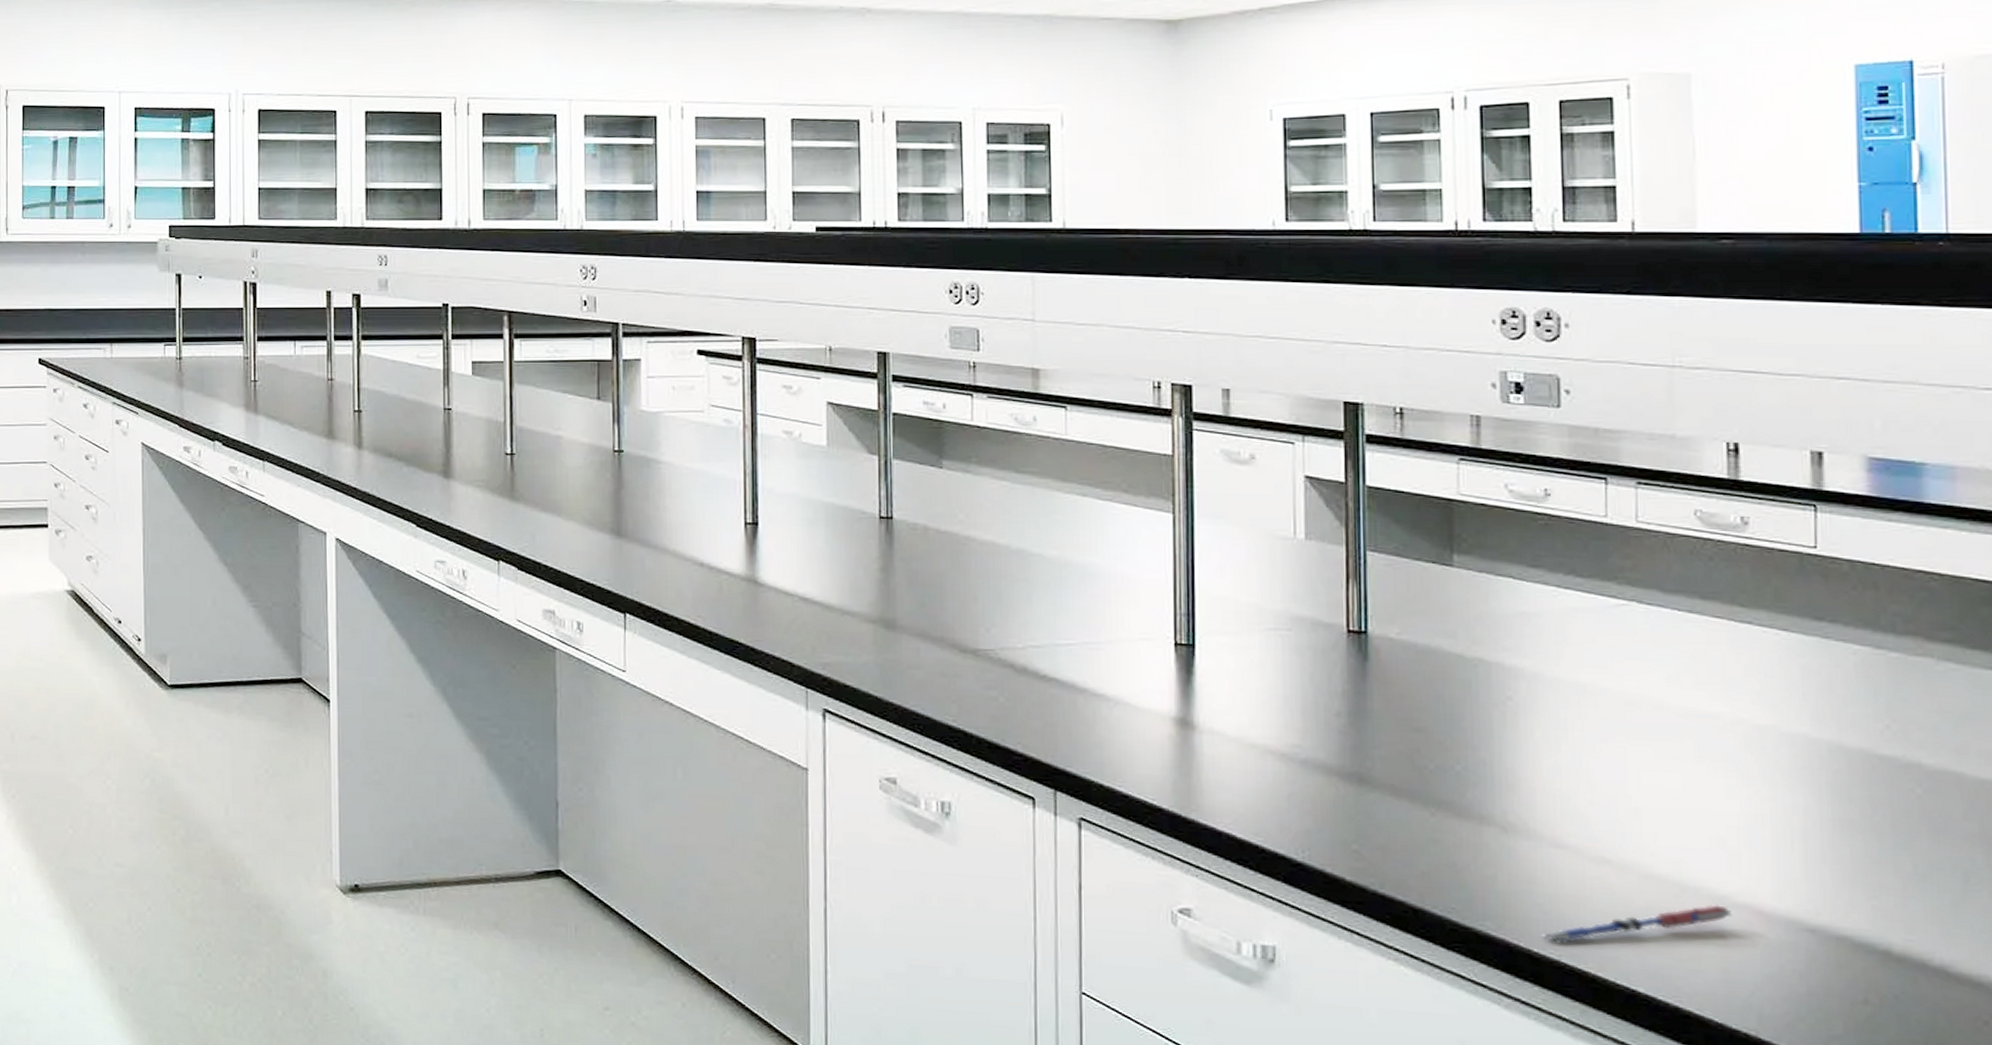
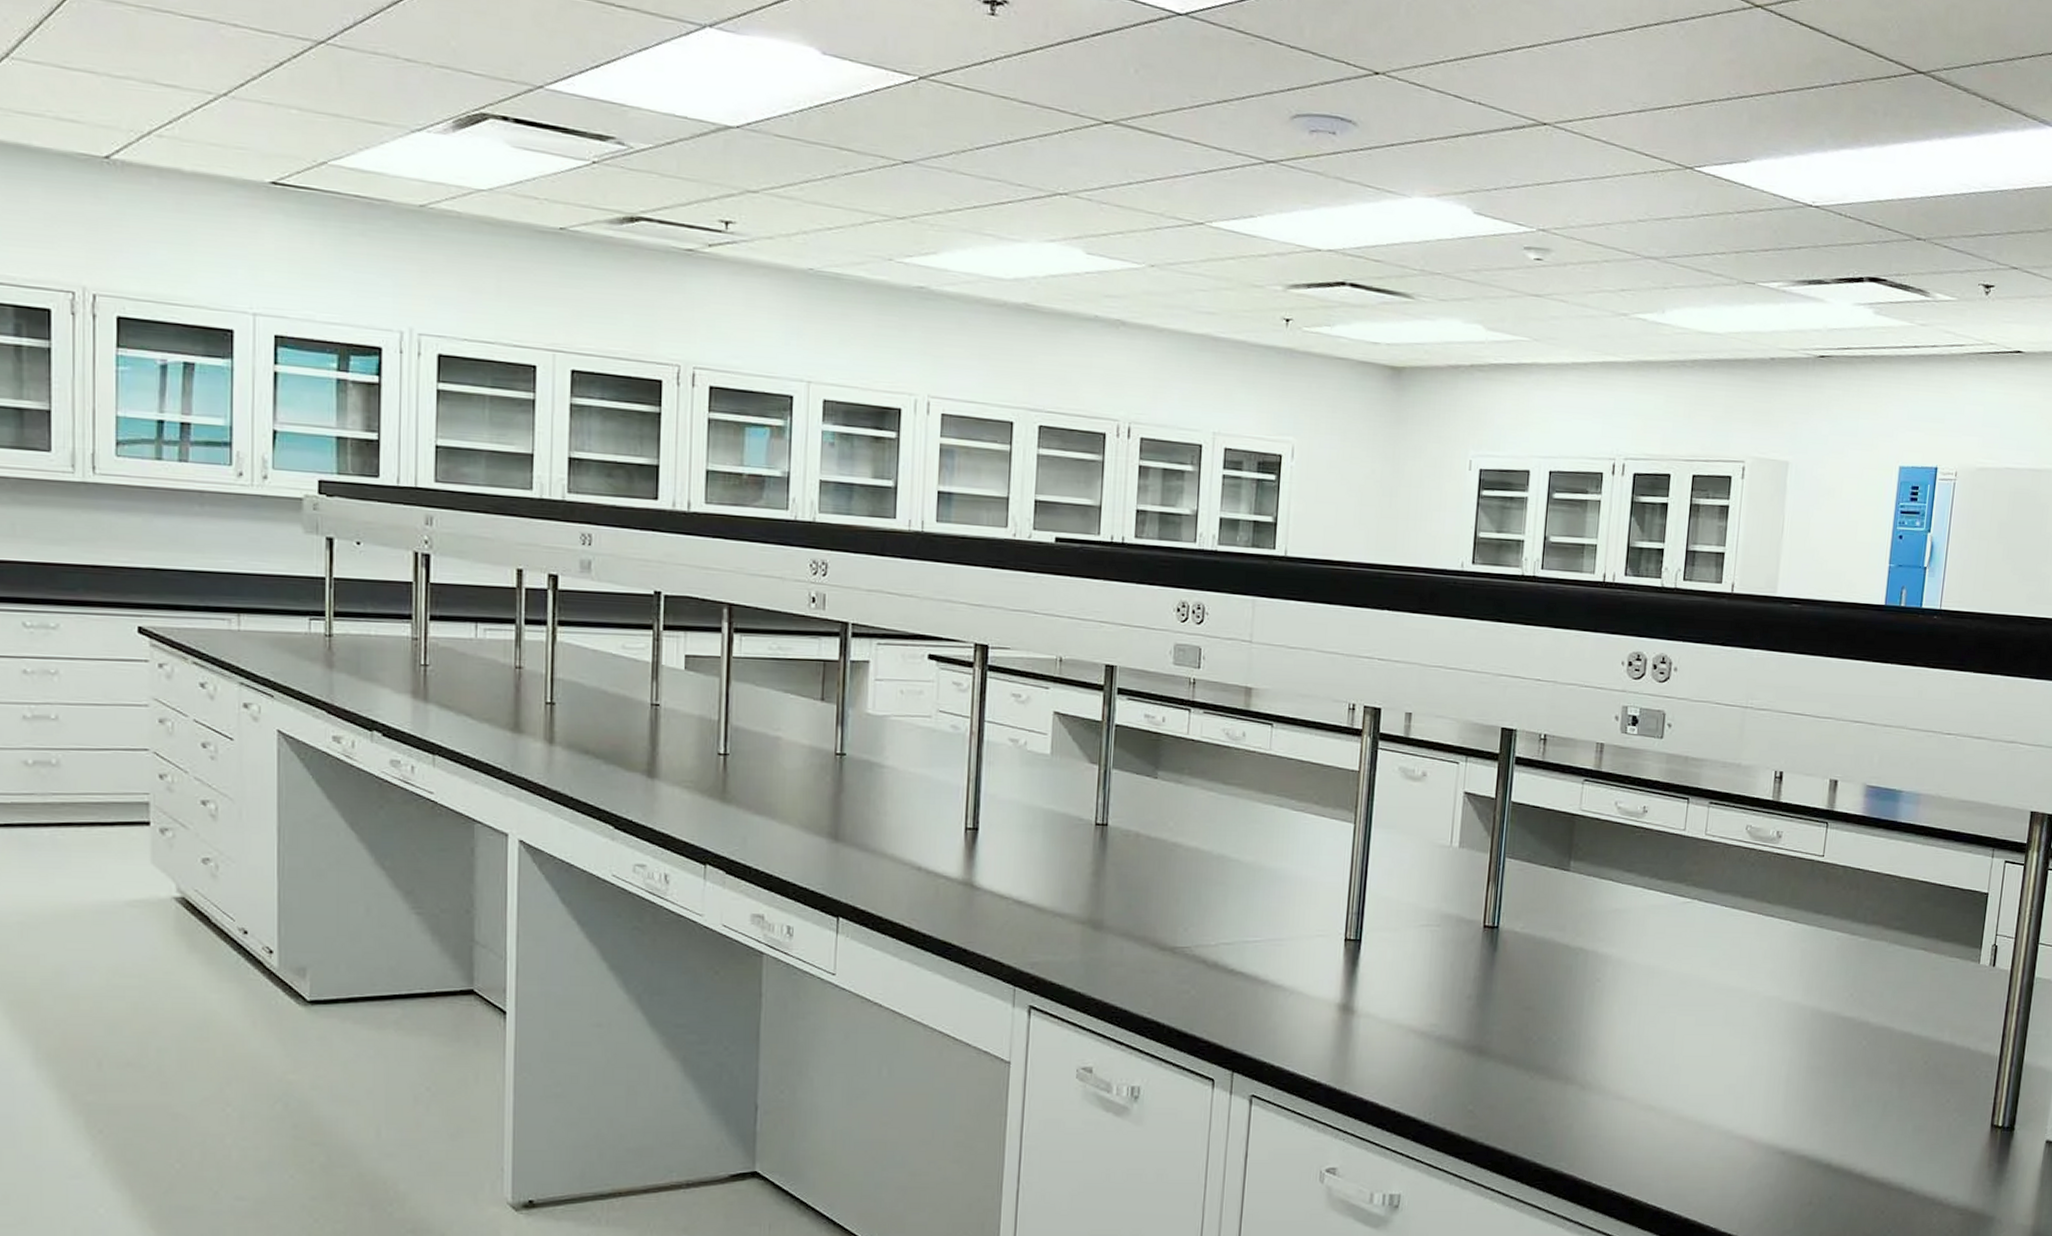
pen: present [1541,904,1733,944] -> none [1600,1137,1733,1176]

